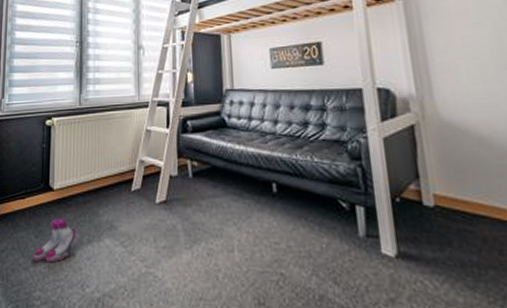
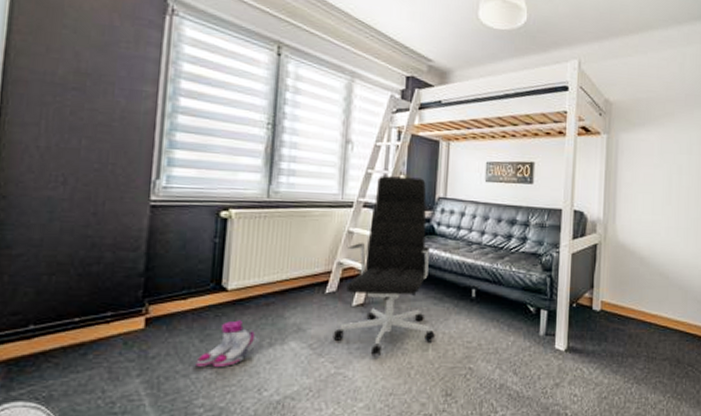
office chair: none [141,72,239,257] -> present [333,176,435,357]

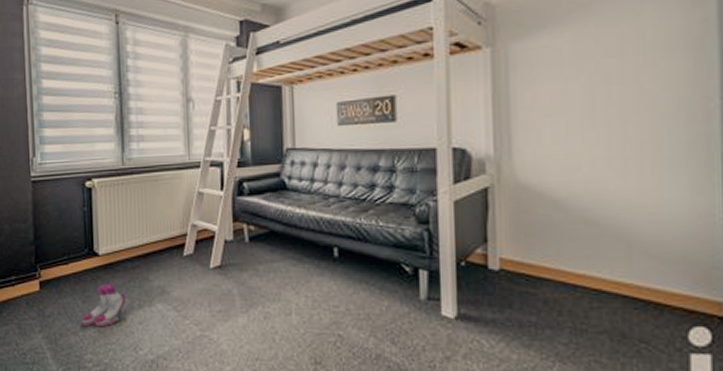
office chair: present [333,176,435,357] -> none [195,129,297,320]

